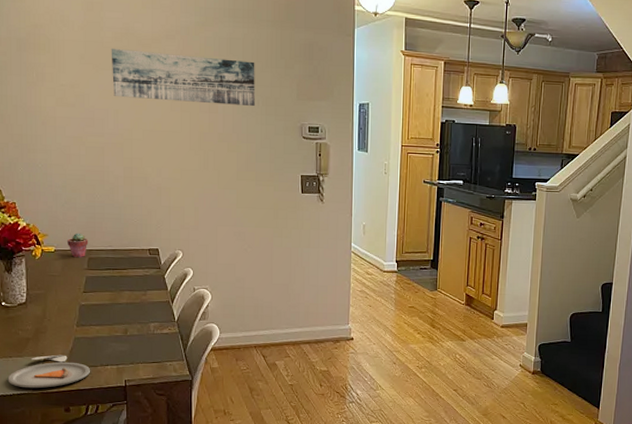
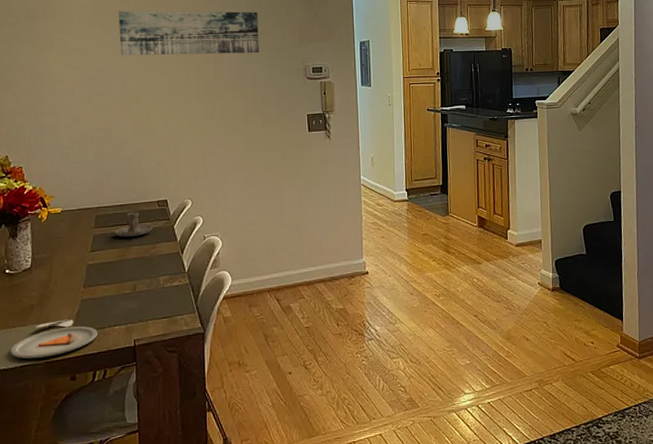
potted succulent: present [67,233,89,258] -> none [74,191,96,217]
candle holder: none [106,257,144,282] -> present [114,212,153,237]

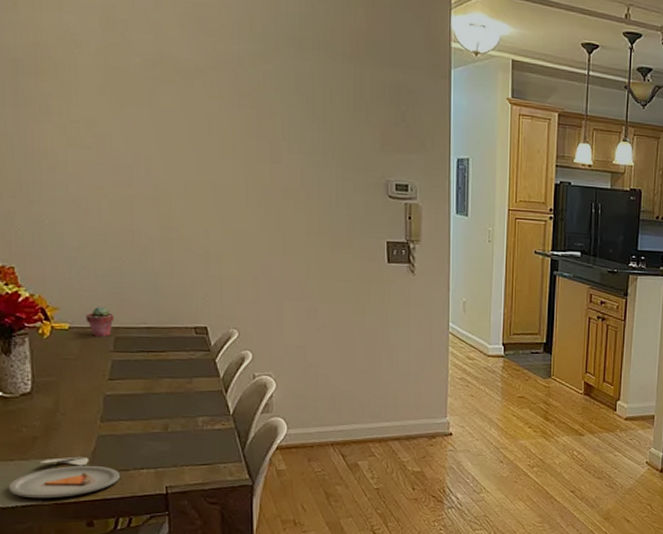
potted succulent: none [74,191,96,217] -> present [86,306,115,338]
candle holder: present [114,212,153,237] -> none [139,337,189,367]
wall art: present [118,10,259,56] -> none [140,77,328,157]

